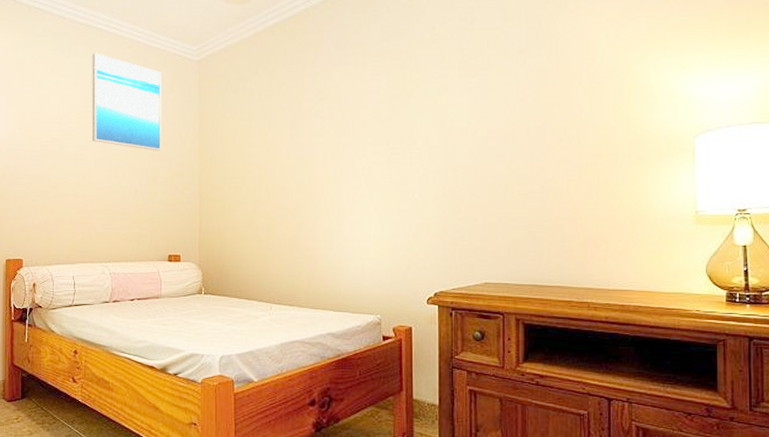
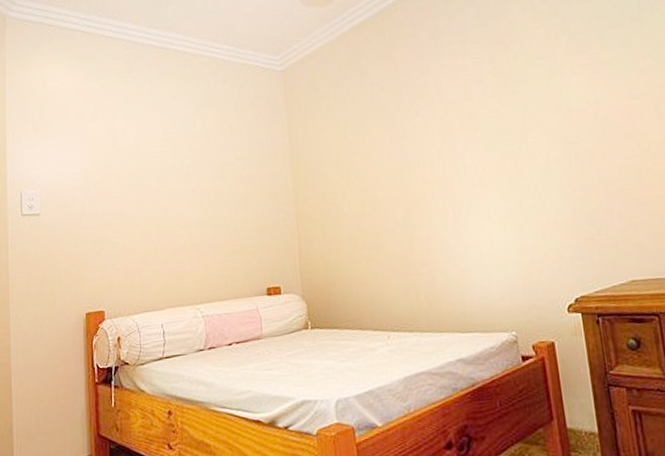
wall art: present [91,53,162,151] -> none [167,75,251,174]

